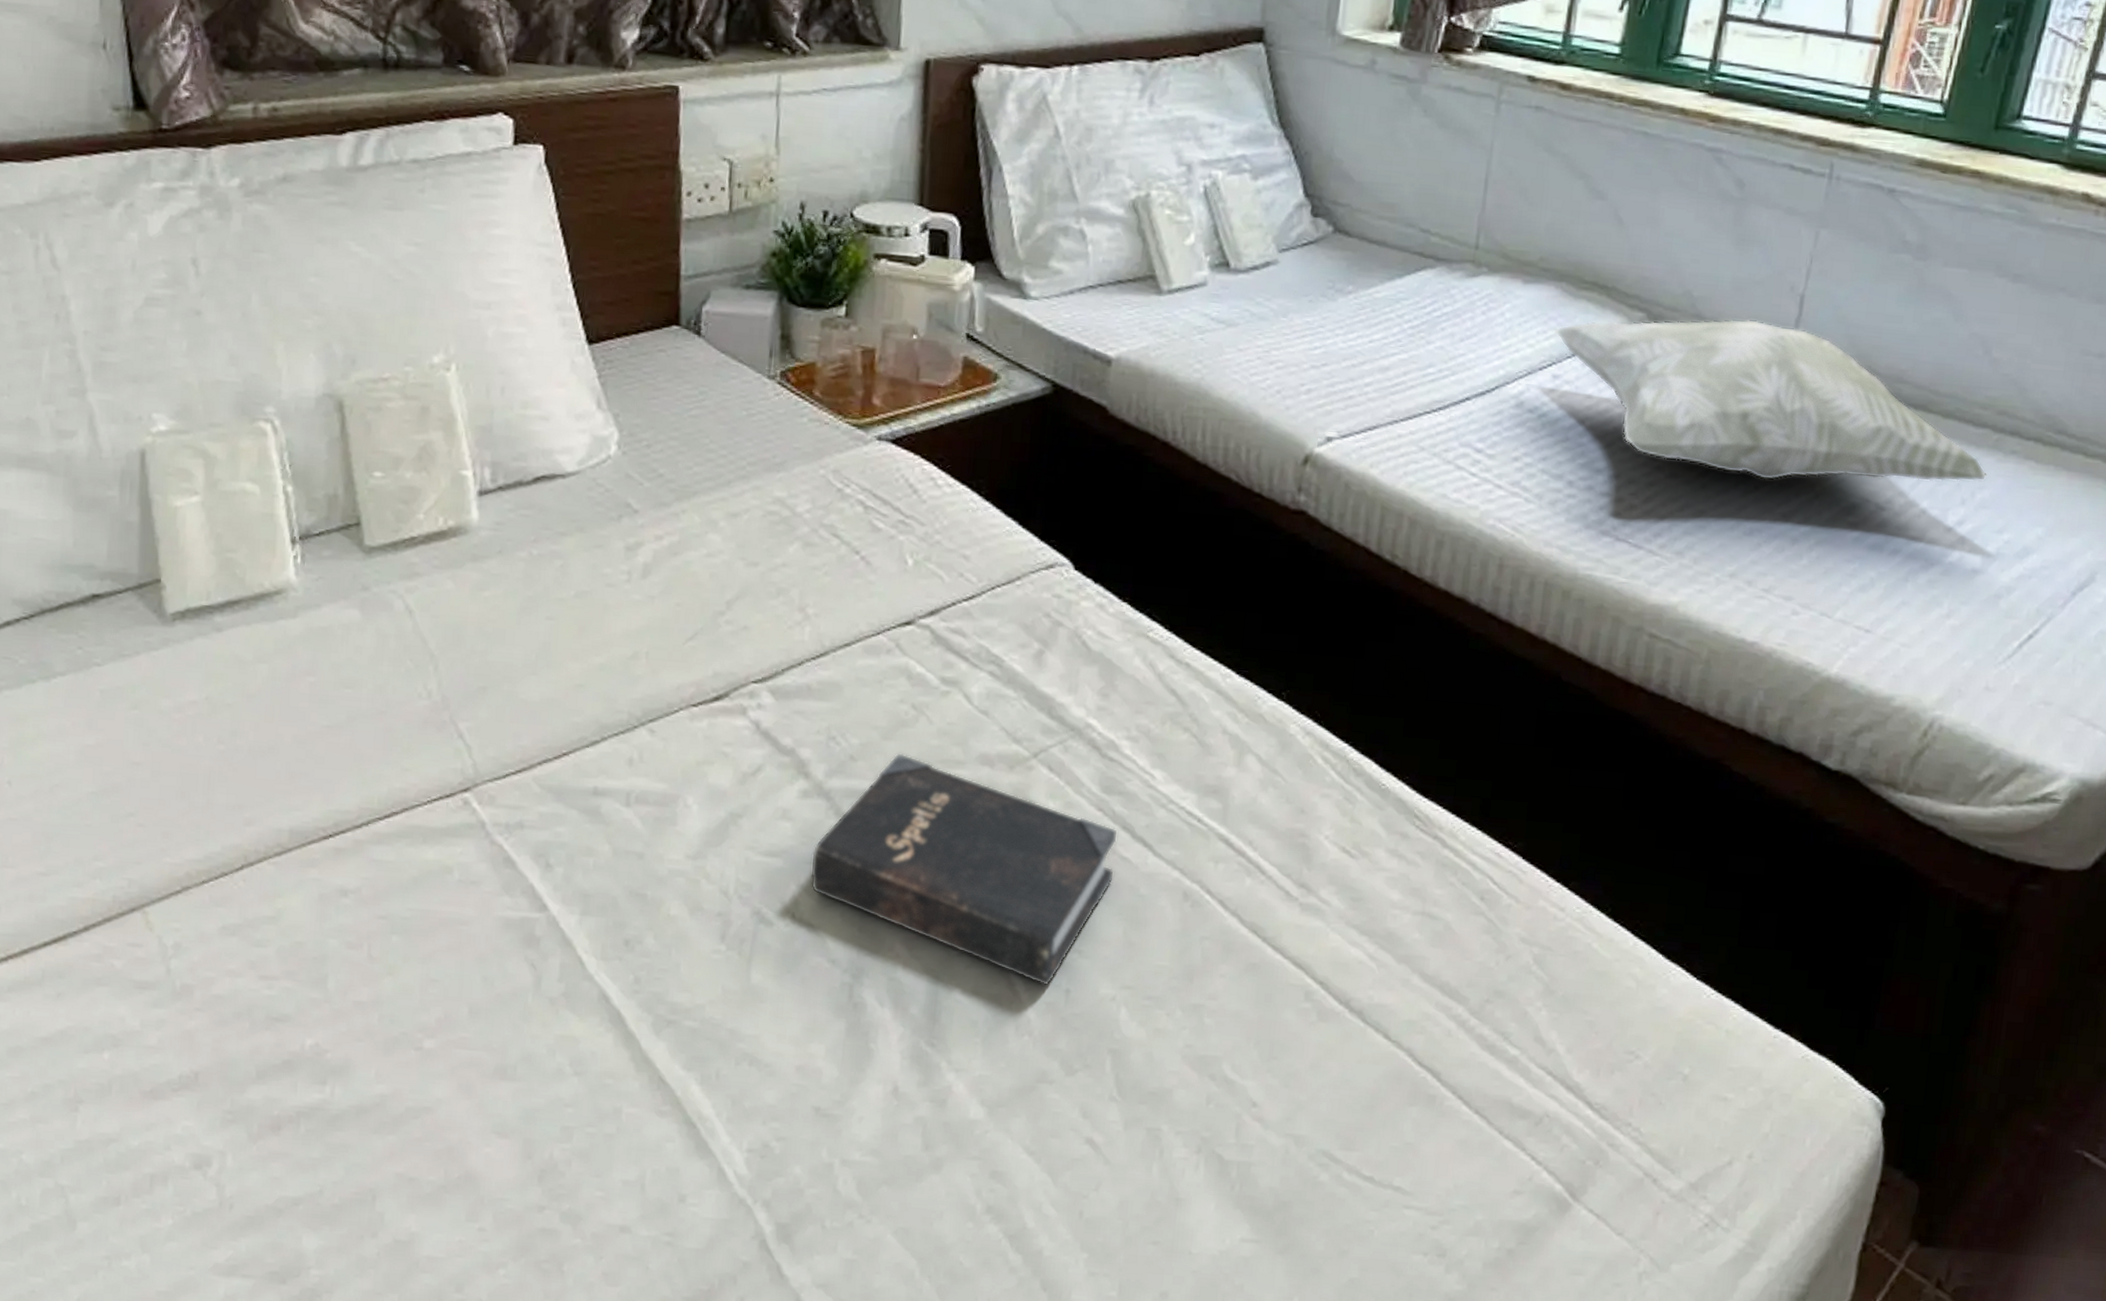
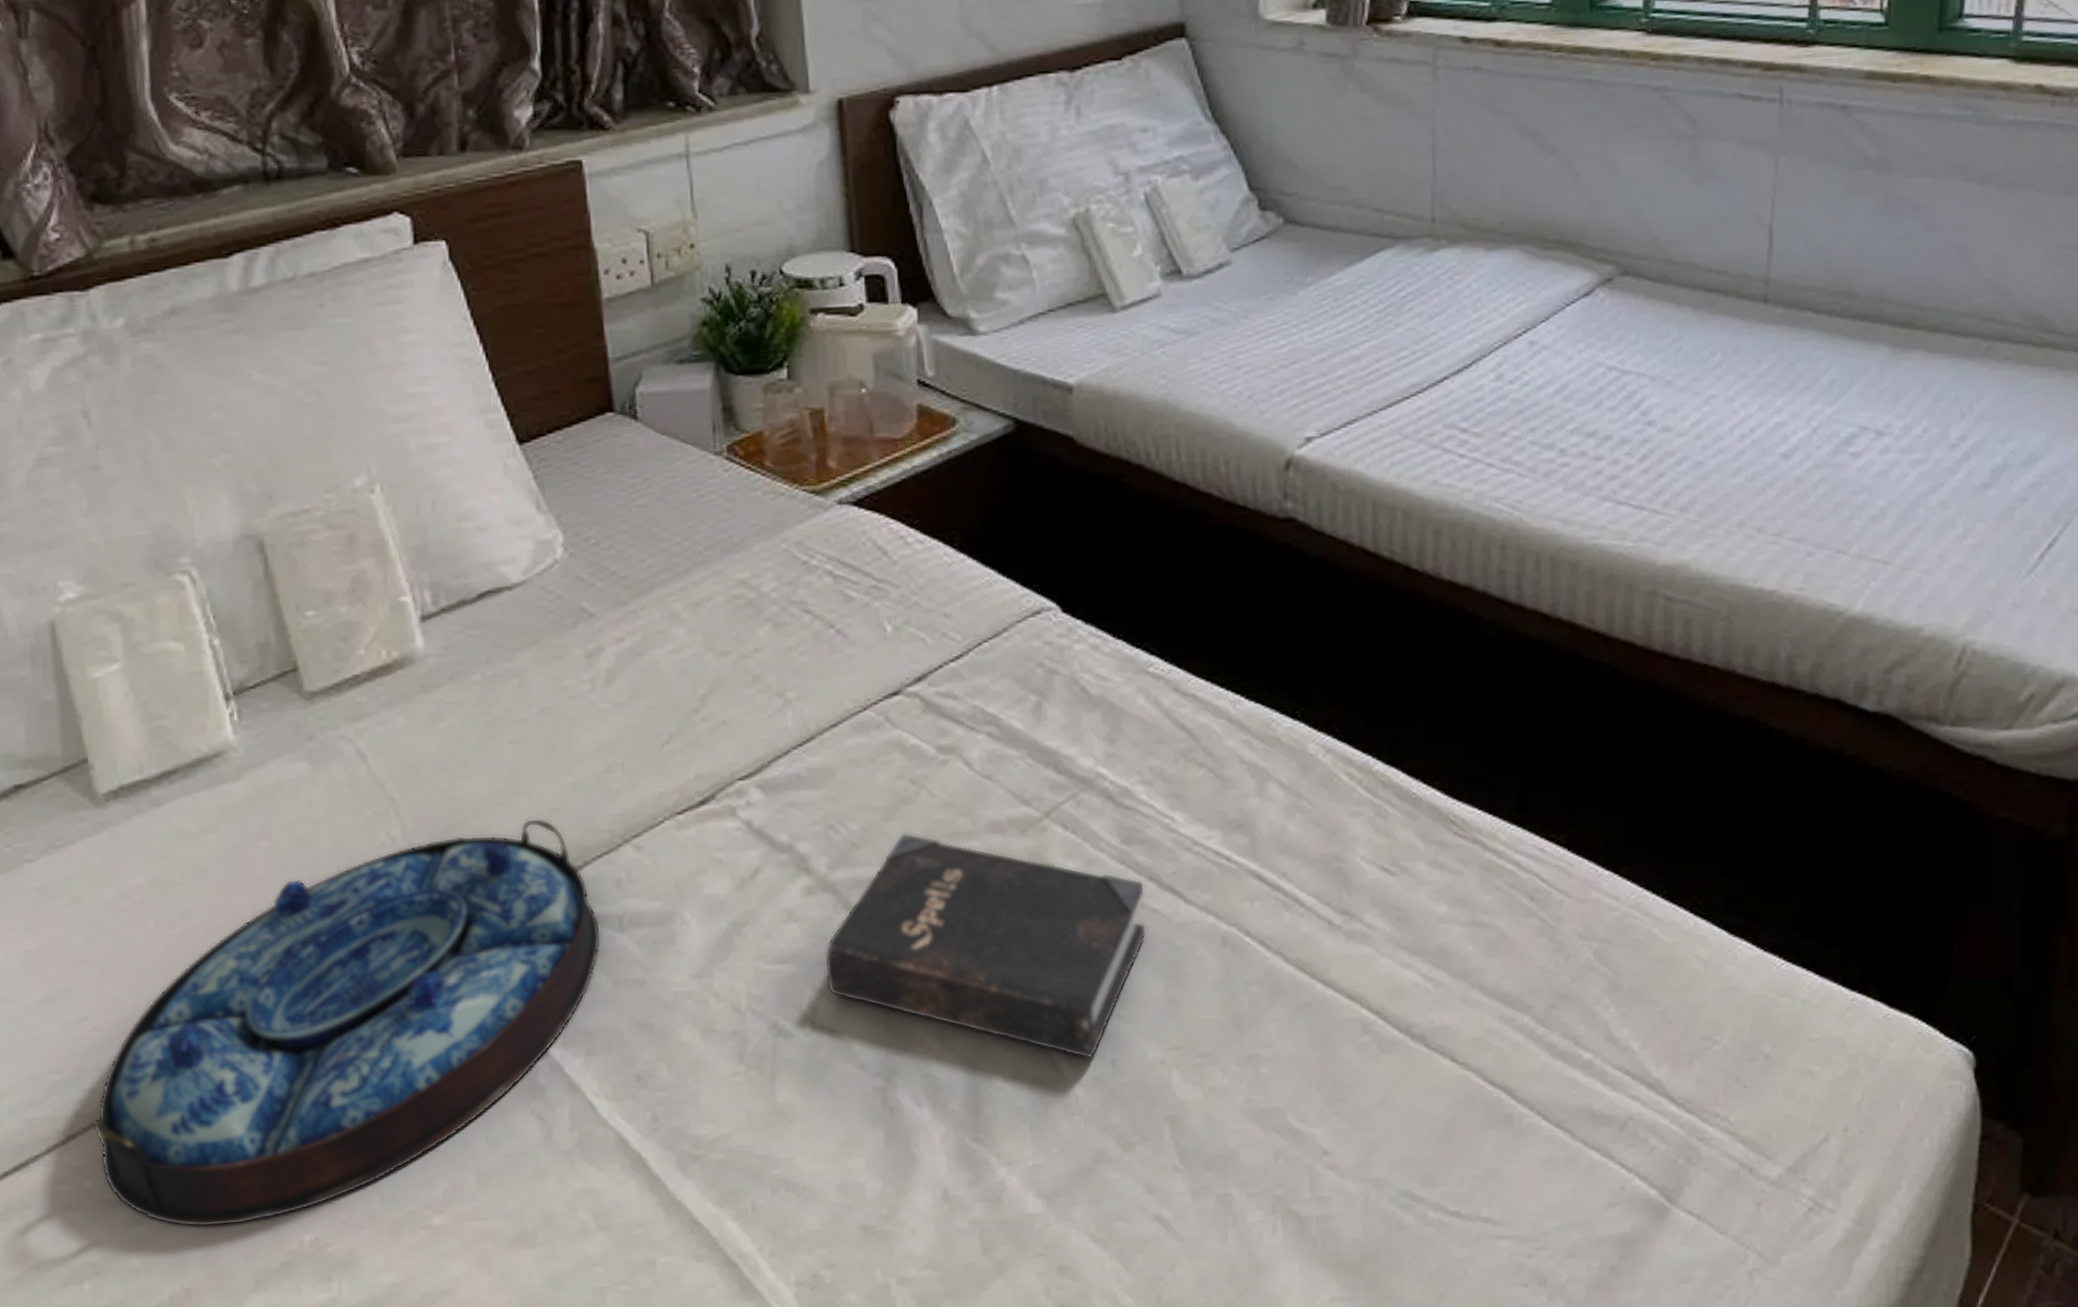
serving tray: none [127,690,609,1021] -> present [92,818,602,1228]
decorative pillow: present [1553,319,1988,482] -> none [1523,257,1984,422]

